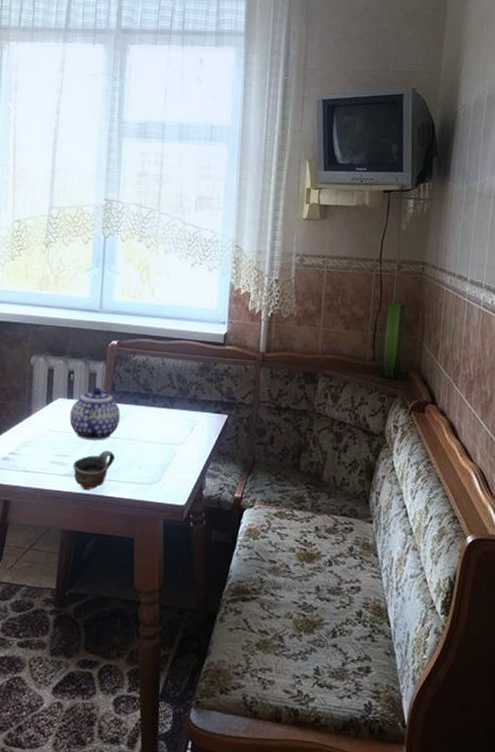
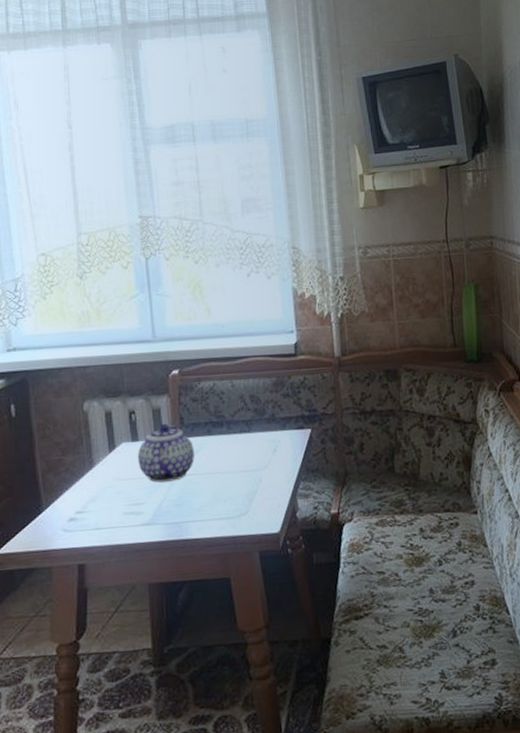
cup: present [73,450,115,491] -> none [150,489,195,537]

